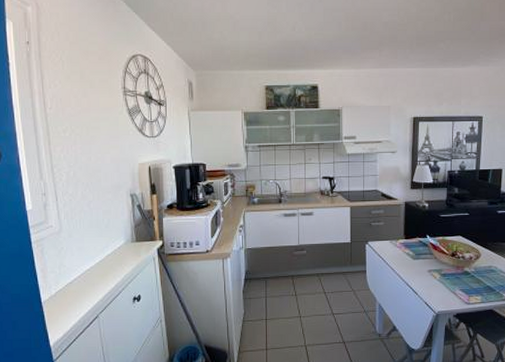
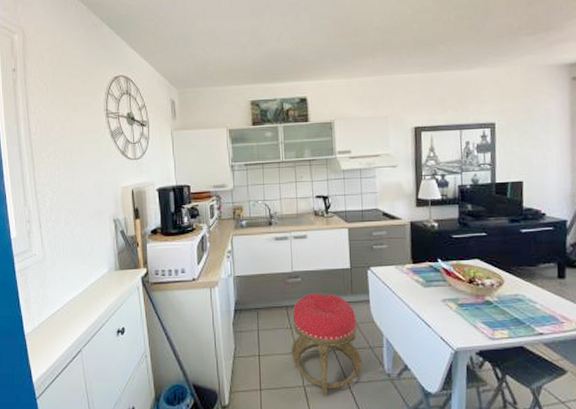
stool: none [295,264,356,354] -> present [291,293,362,396]

